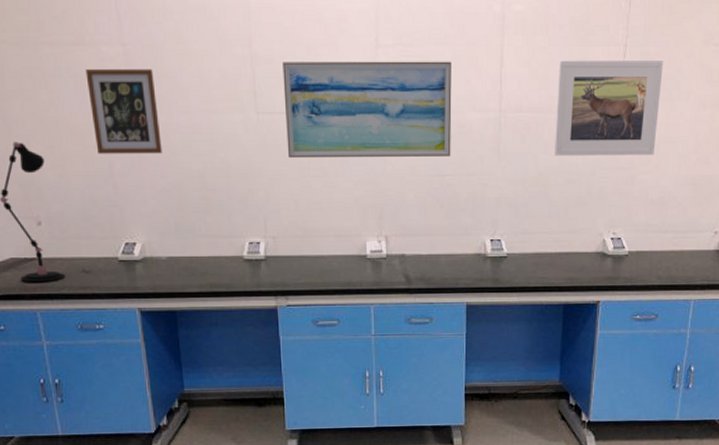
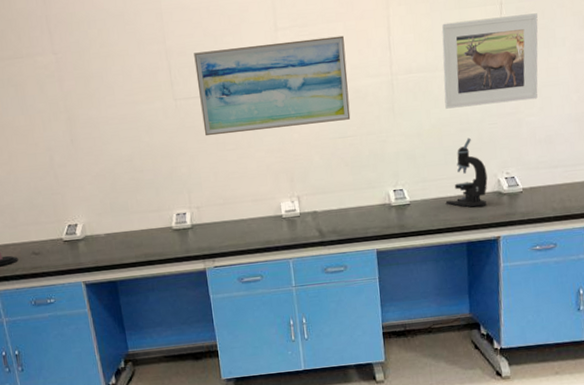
picture frame: present [85,68,162,154] -> none [24,71,95,150]
microscope: none [545,190,592,267] -> present [445,138,488,207]

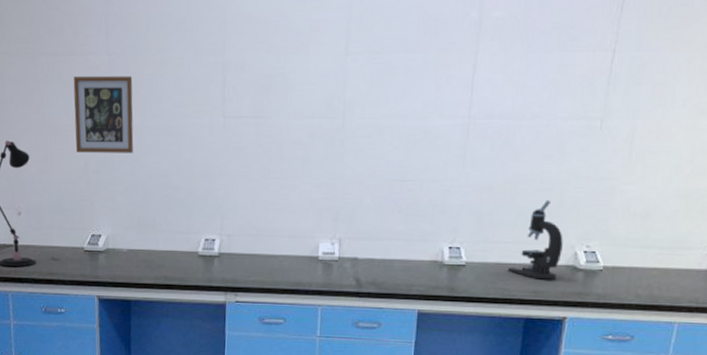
picture frame: none [24,71,95,150] -> present [73,76,134,153]
wall art: present [194,35,351,136] -> none [249,68,421,162]
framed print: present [442,13,538,109] -> none [526,66,657,166]

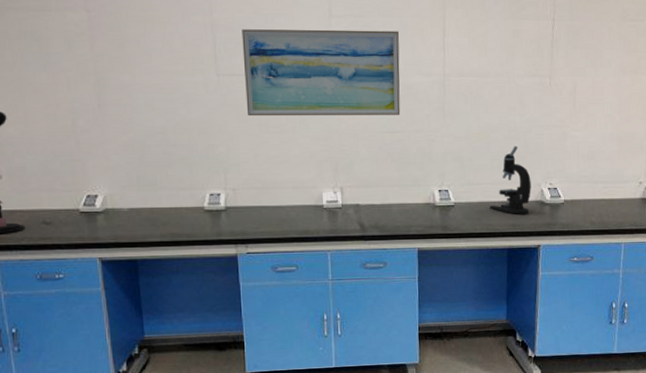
picture frame: present [73,76,134,153] -> none [50,32,125,111]
wall art: none [249,68,421,162] -> present [242,29,401,116]

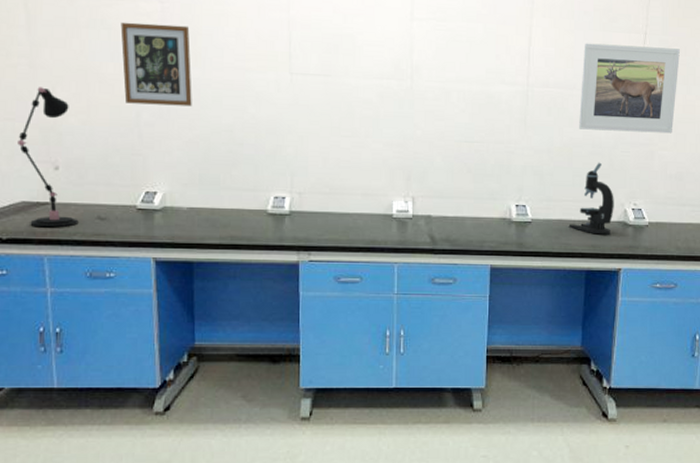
picture frame: none [50,32,125,111] -> present [120,22,192,107]
wall art: present [242,29,401,116] -> none [318,28,482,124]
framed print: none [494,31,587,115] -> present [579,43,680,134]

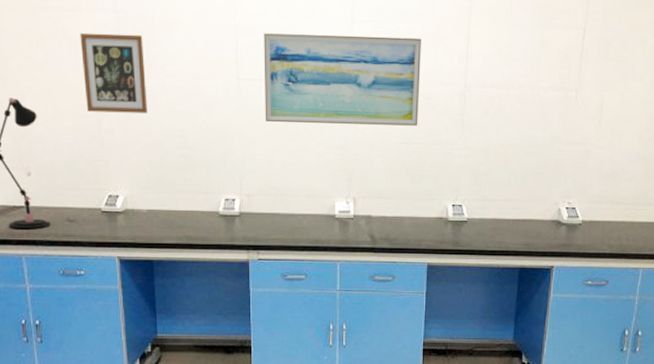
wall art: none [318,28,482,124] -> present [264,33,421,126]
microscope: present [568,162,614,235] -> none [503,162,549,233]
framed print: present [579,43,680,134] -> none [515,41,619,132]

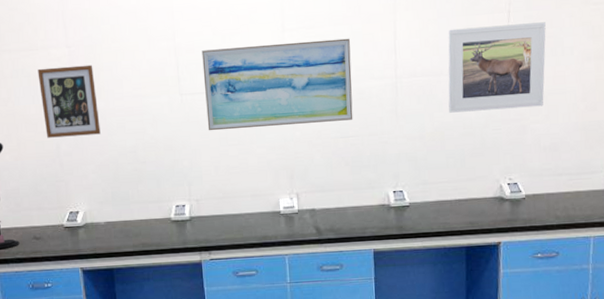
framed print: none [515,41,619,132] -> present [448,22,546,113]

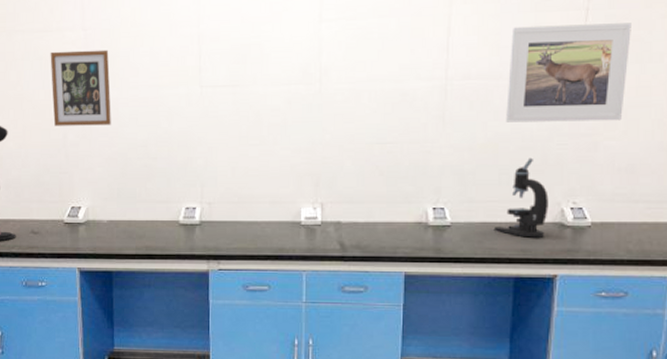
wall art: present [202,38,353,131] -> none [227,32,395,128]
microscope: none [445,142,490,212] -> present [493,157,549,238]

